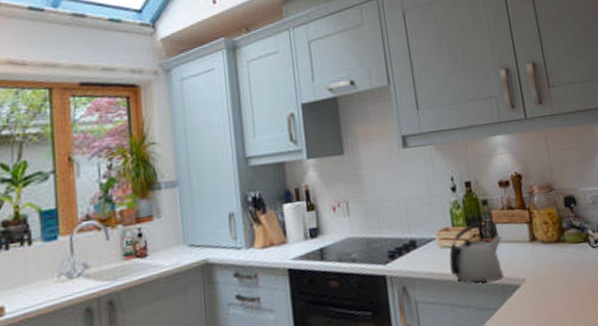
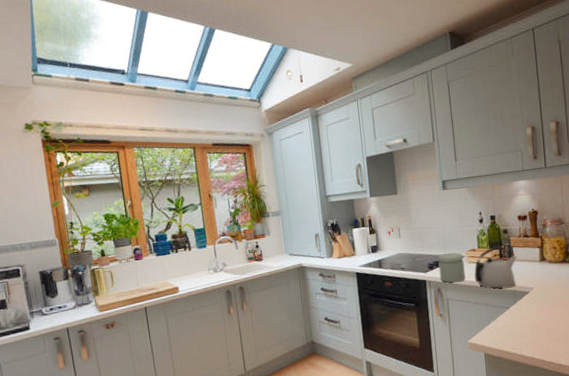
jar: none [400,233,439,278] -> present [438,252,466,283]

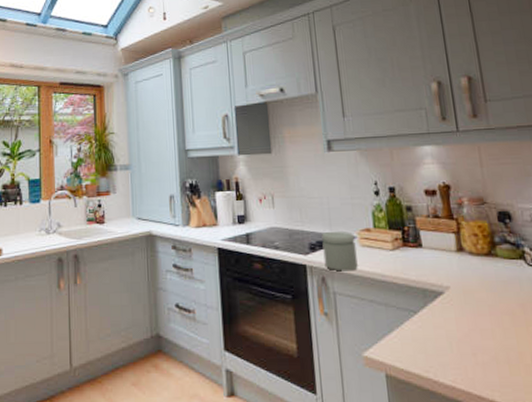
kettle: present [474,245,517,289] -> none [369,227,426,284]

